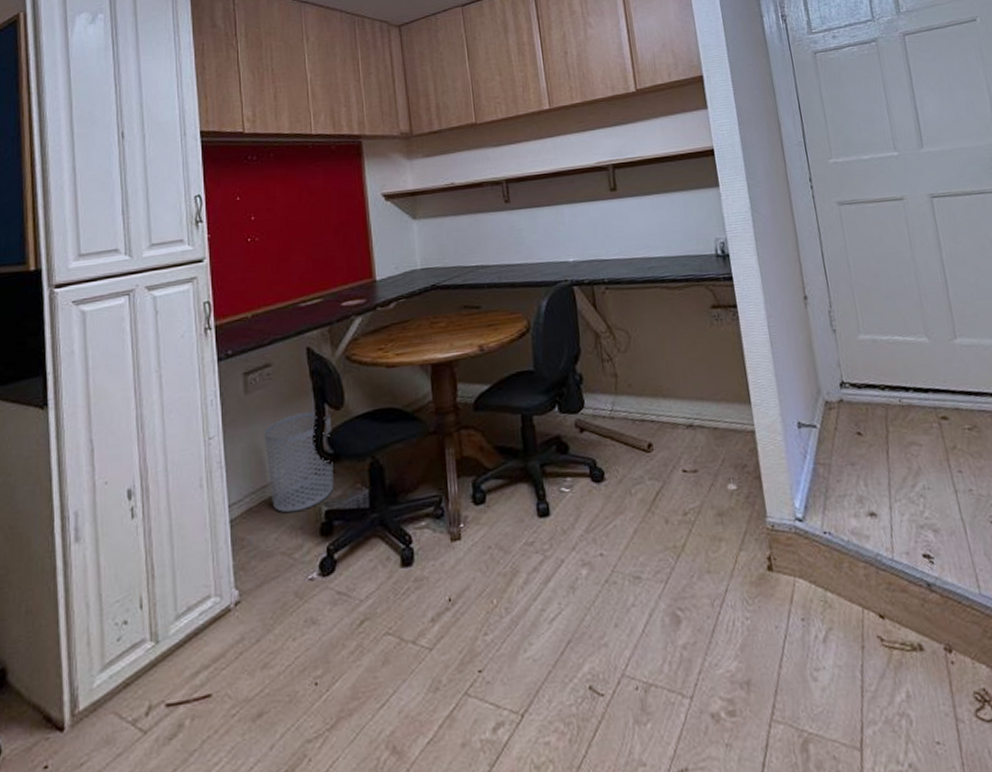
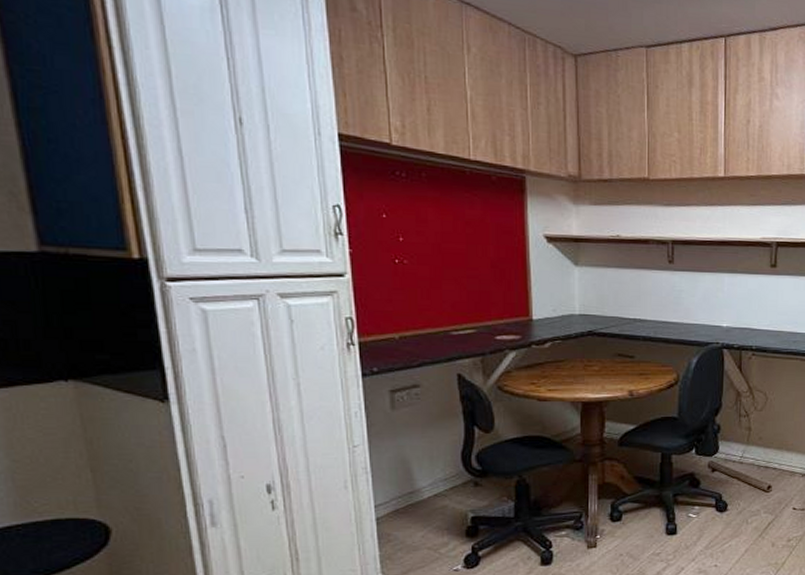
waste bin: present [263,410,334,513] -> none [411,431,481,516]

